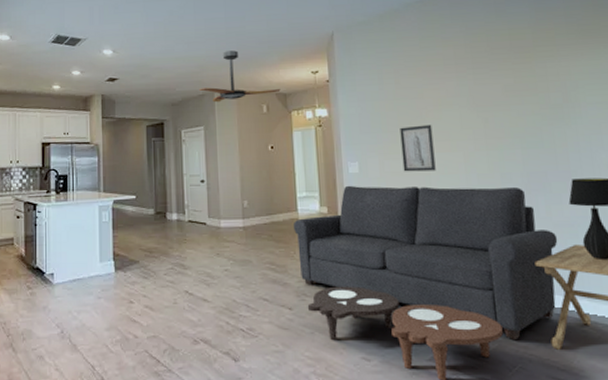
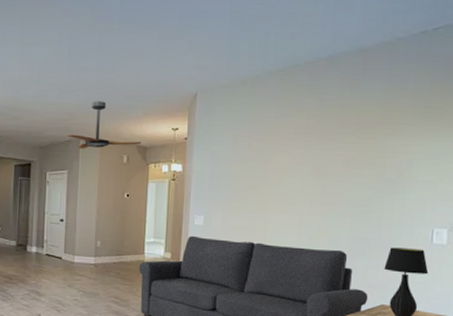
wall art: present [400,124,436,172] -> none [243,187,275,230]

